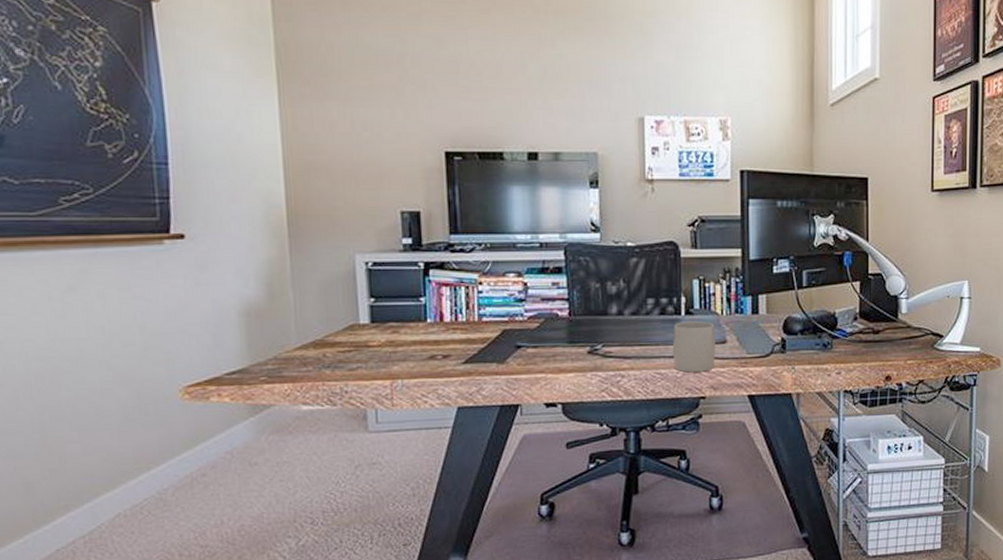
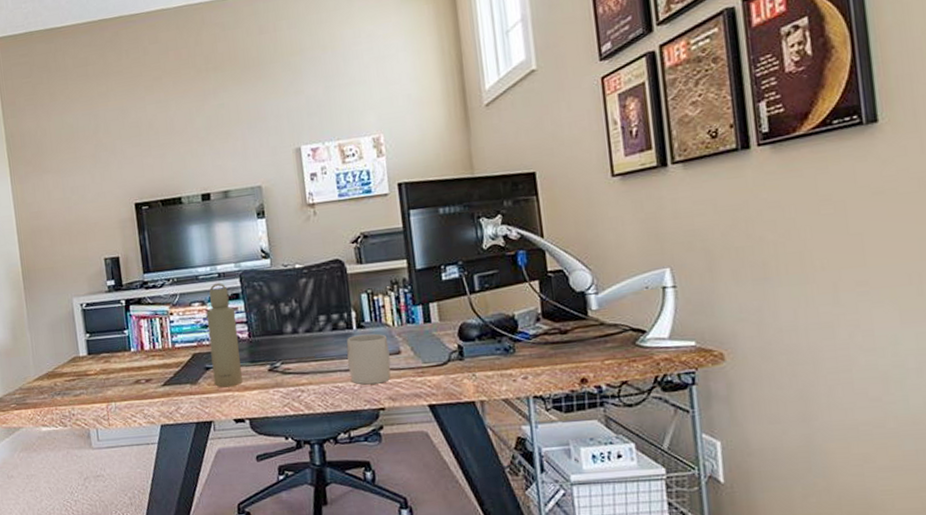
bottle: none [522,254,558,369] -> present [206,283,242,388]

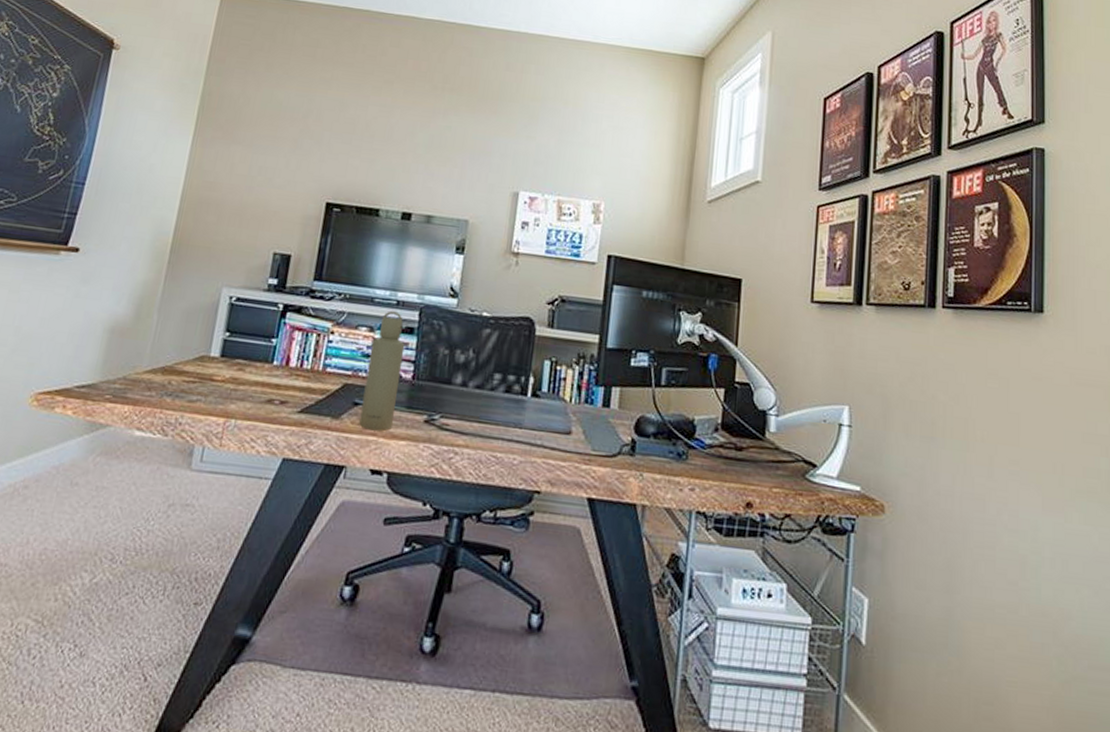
mug: present [346,333,391,385] -> none [511,403,561,463]

